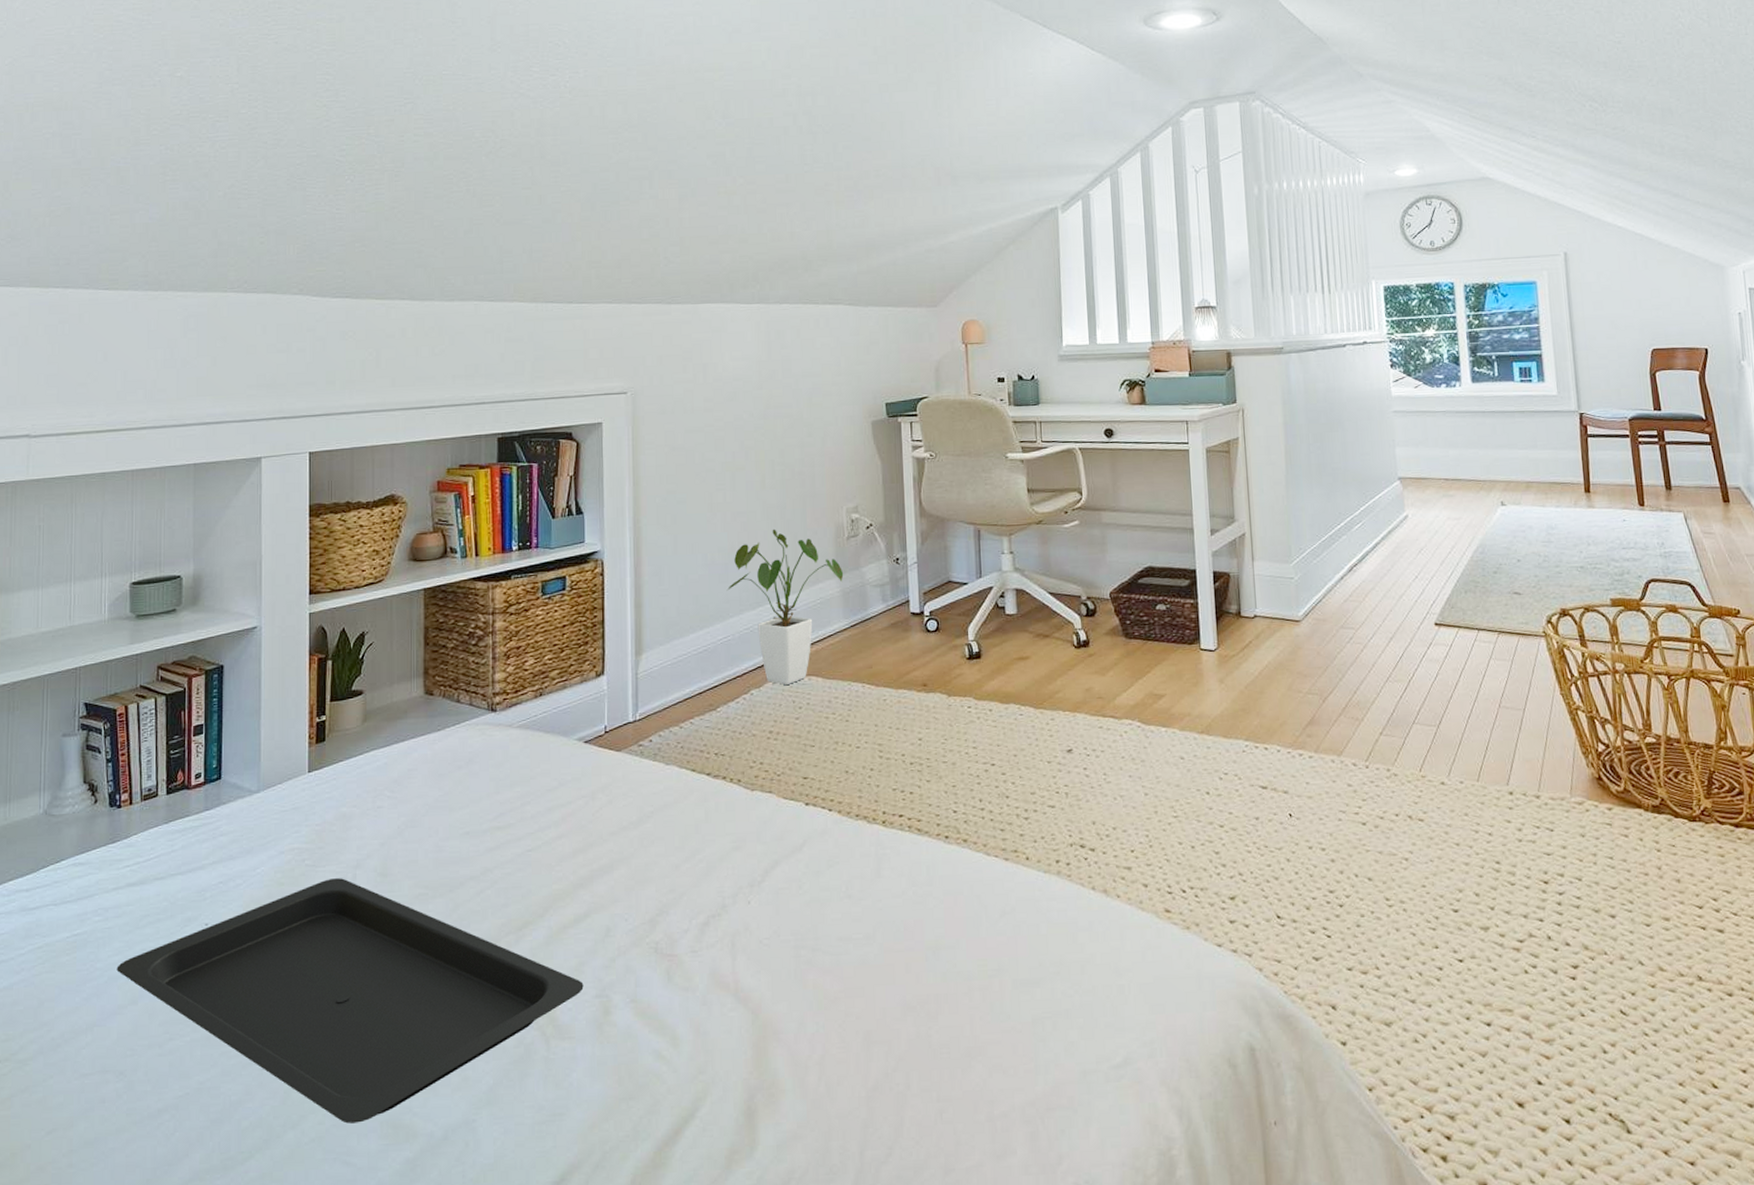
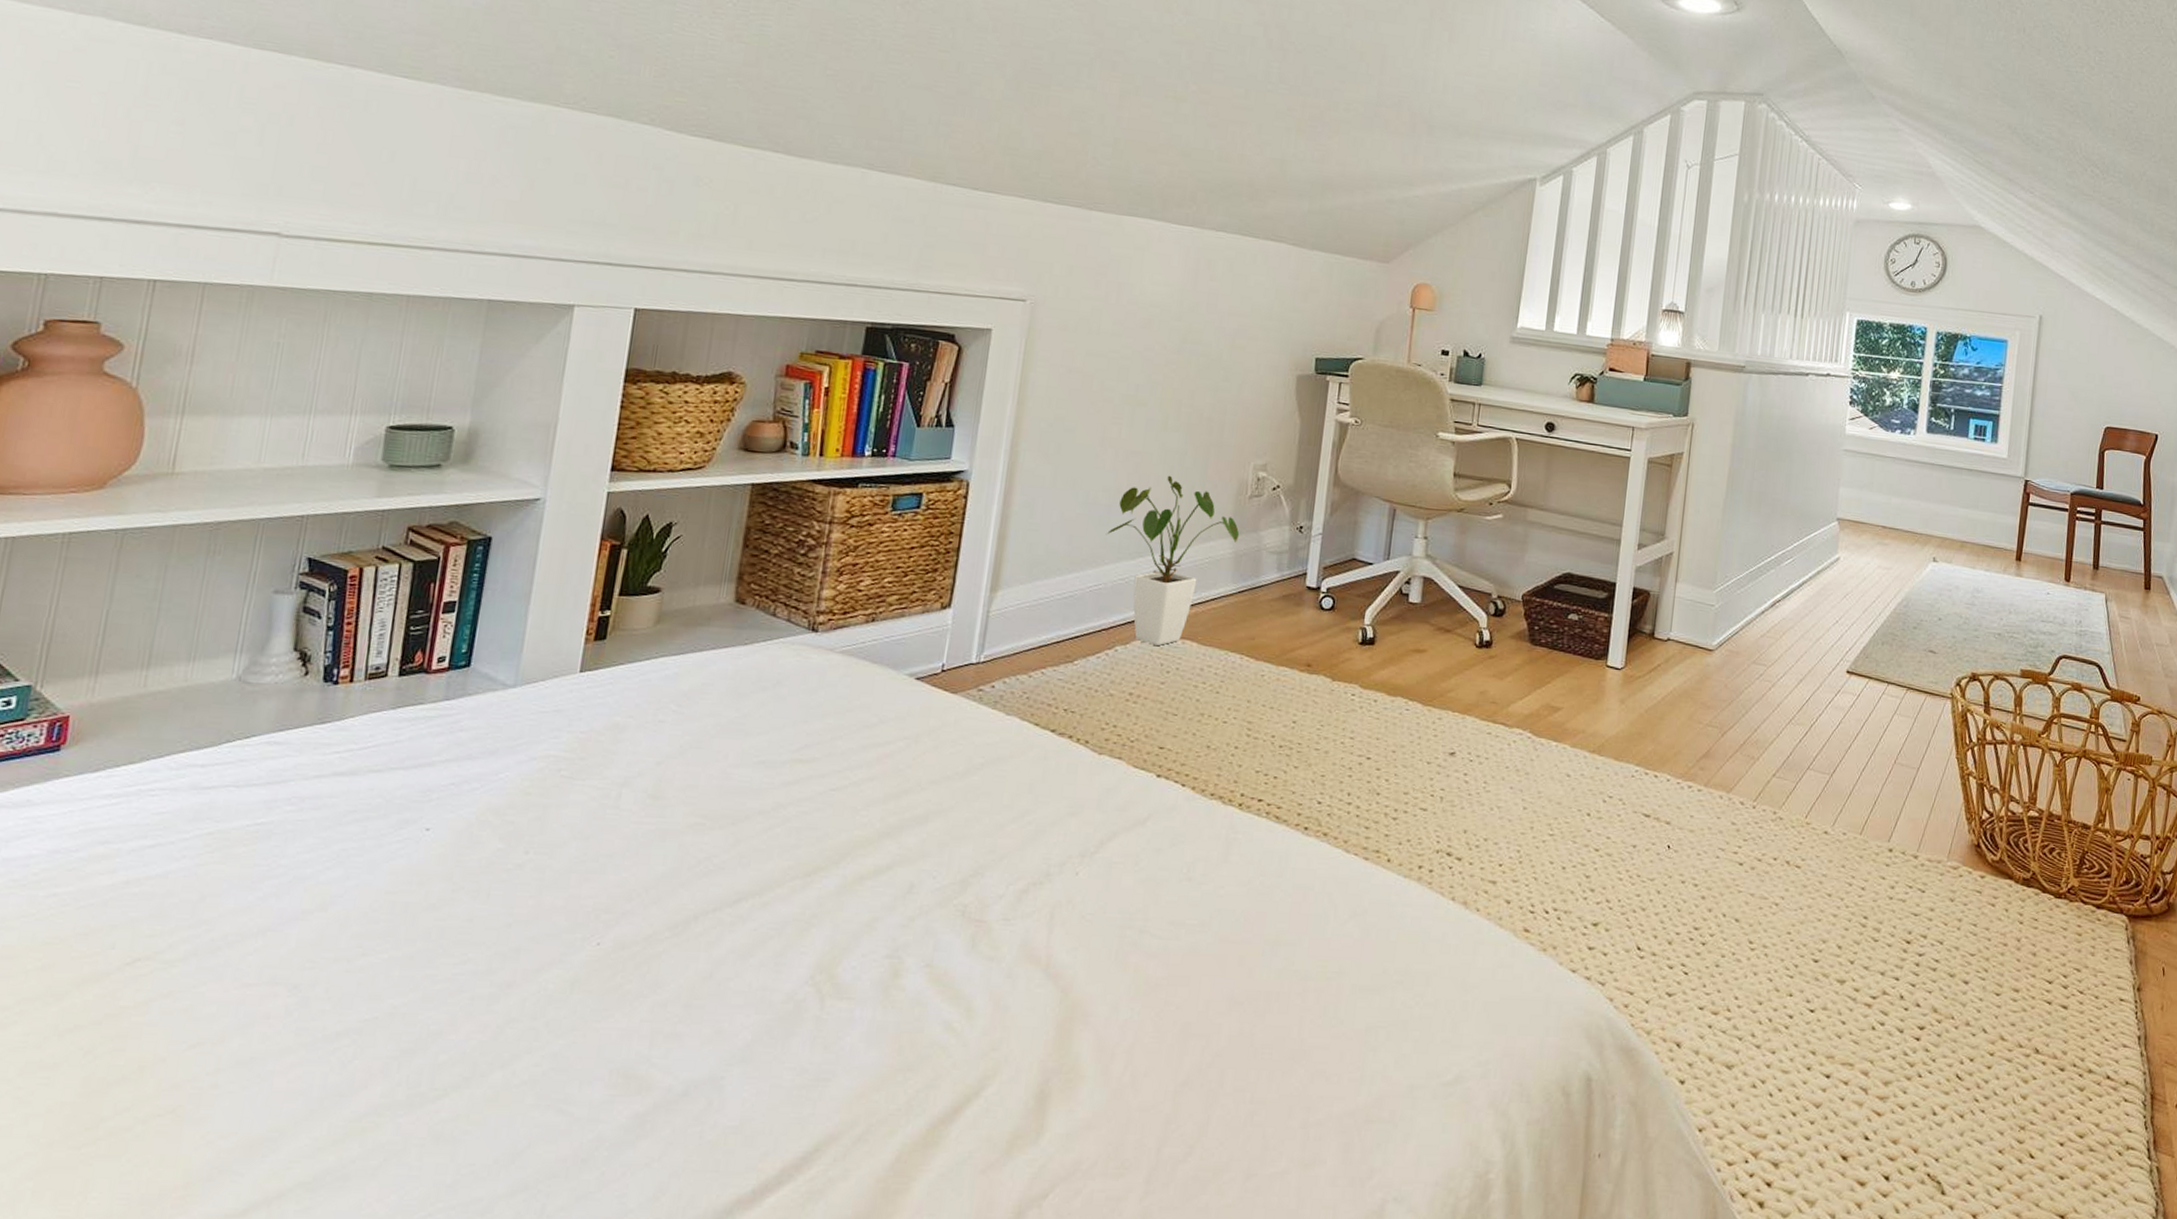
serving tray: present [116,878,584,1124] -> none [305,794,874,1069]

